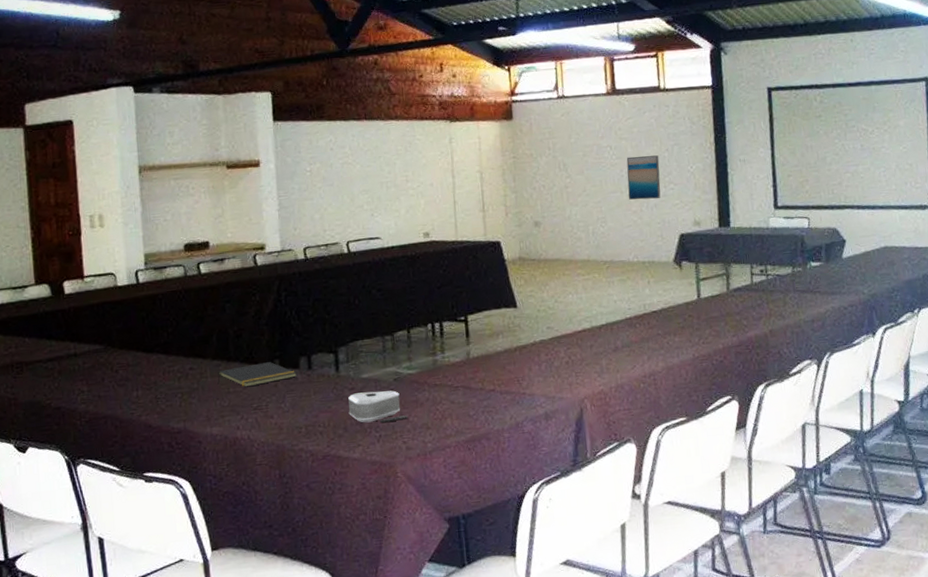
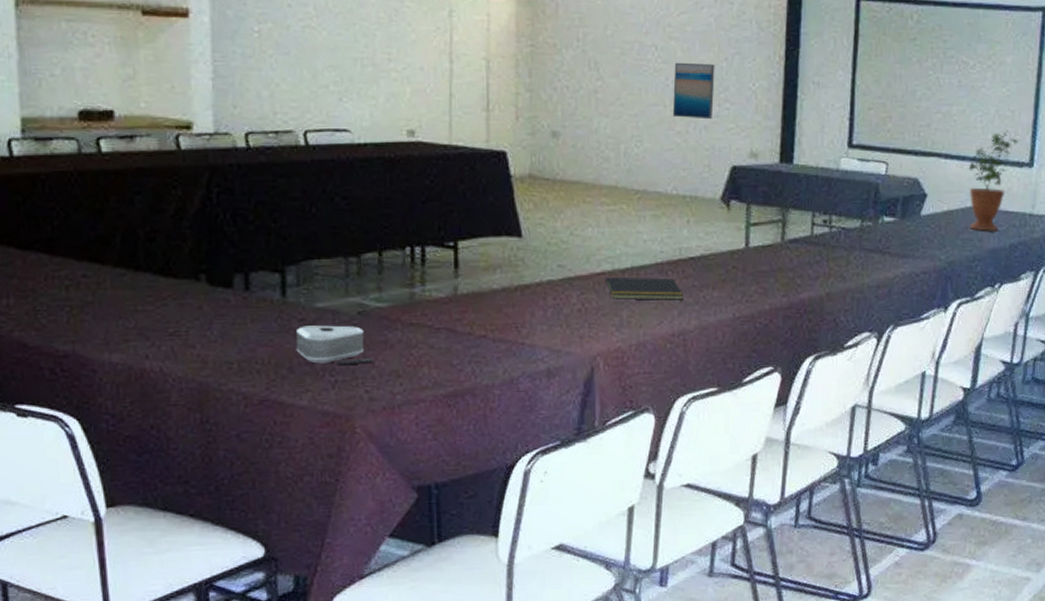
notepad: present [217,362,297,388] -> none [120,277,229,306]
notepad: none [585,330,651,351] -> present [604,276,684,300]
potted plant: none [878,180,919,267] -> present [968,130,1018,231]

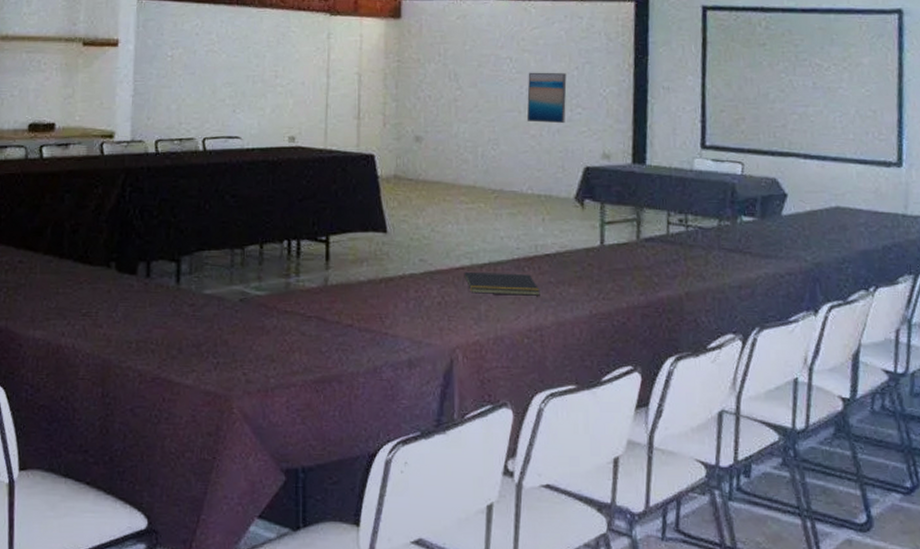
speaker: present [296,325,374,366] -> none [185,310,252,349]
potted plant: present [968,130,1018,231] -> none [830,129,883,232]

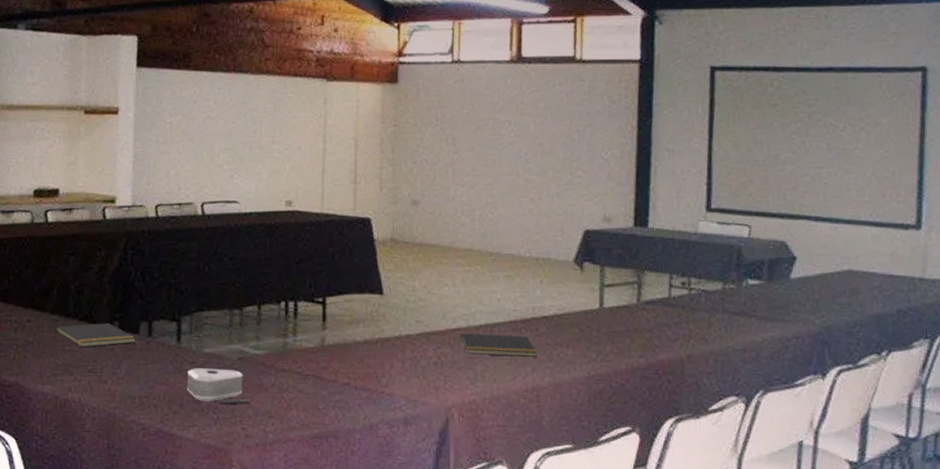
notepad: none [46,264,133,290] -> present [54,323,136,347]
speaker: none [185,310,252,349] -> present [186,368,250,405]
wall art: present [526,72,567,124] -> none [525,135,567,187]

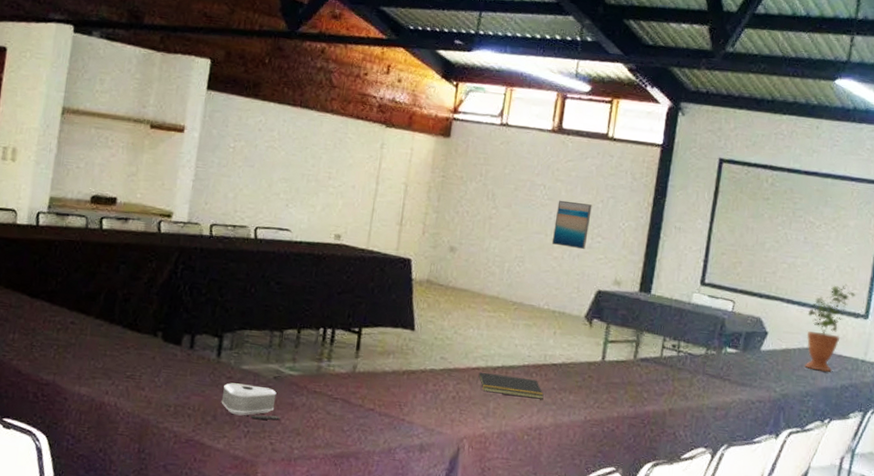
notepad: present [54,323,136,347] -> none [95,331,177,354]
wall art: none [525,135,567,187] -> present [551,200,592,250]
potted plant: none [843,191,901,296] -> present [805,284,856,372]

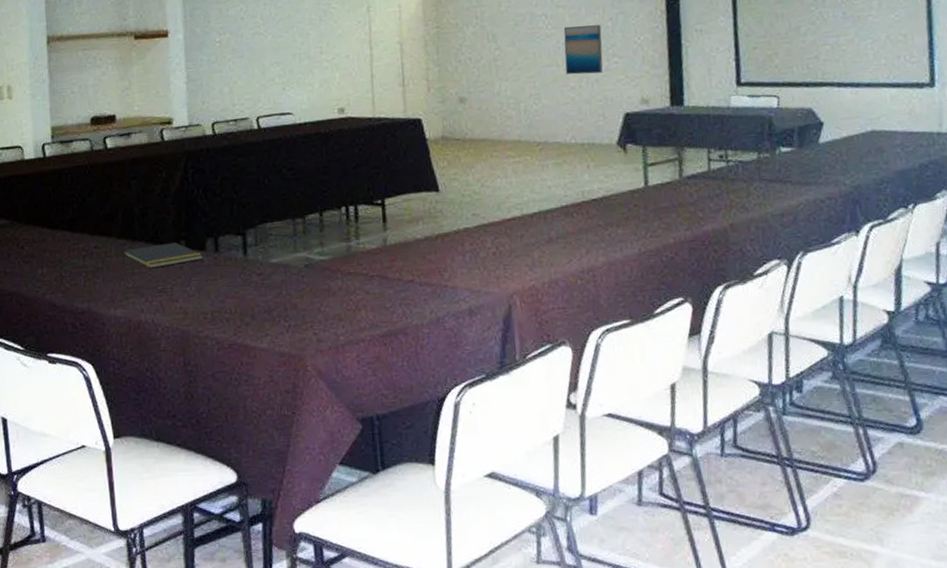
notepad: none [95,331,177,354] -> present [122,243,203,269]
speaker: present [221,382,281,420] -> none [256,277,320,312]
notepad: present [476,371,544,399] -> none [514,219,590,242]
potted plant: present [805,284,856,372] -> none [864,53,915,154]

